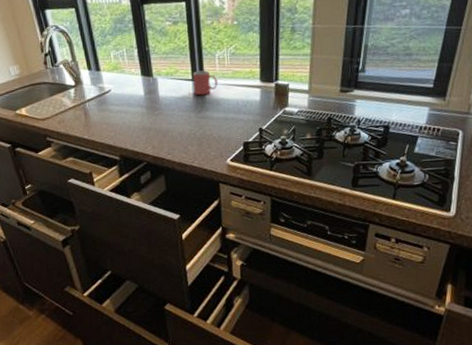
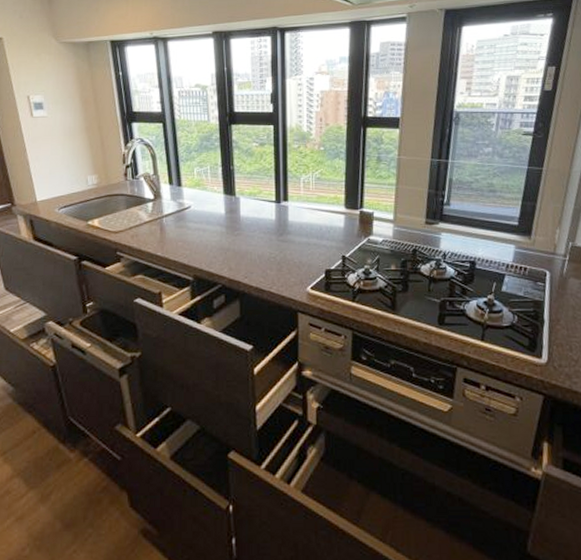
mug: present [193,70,219,96] -> none [277,193,302,218]

